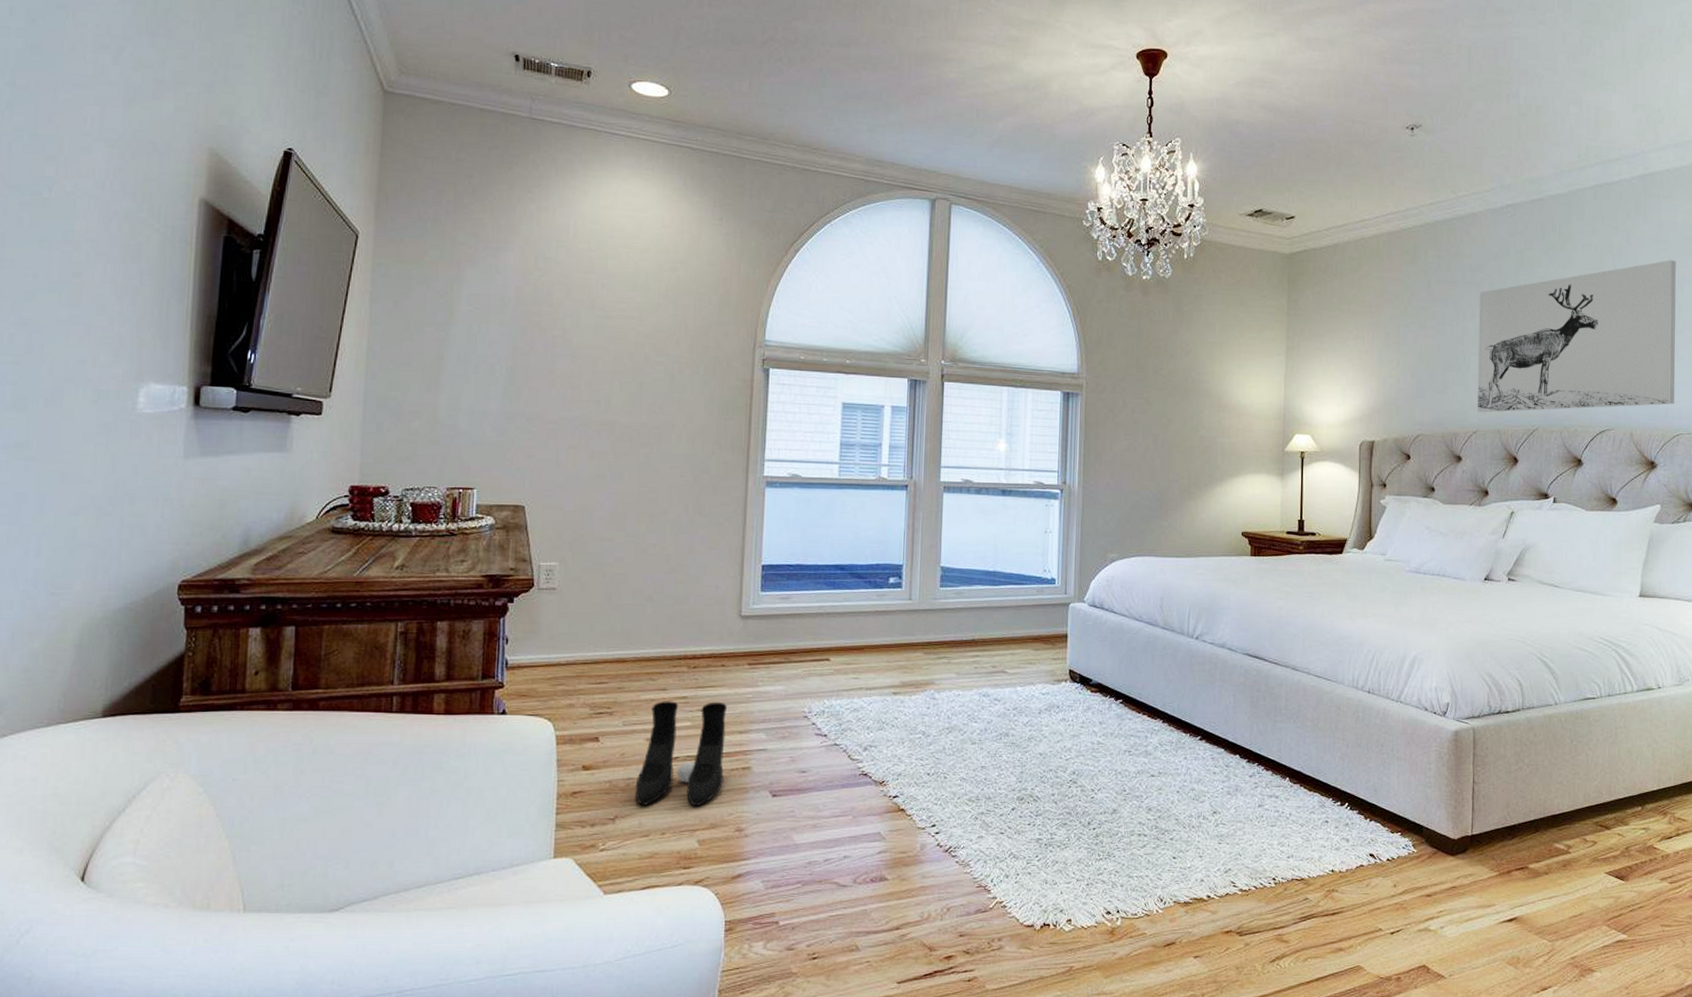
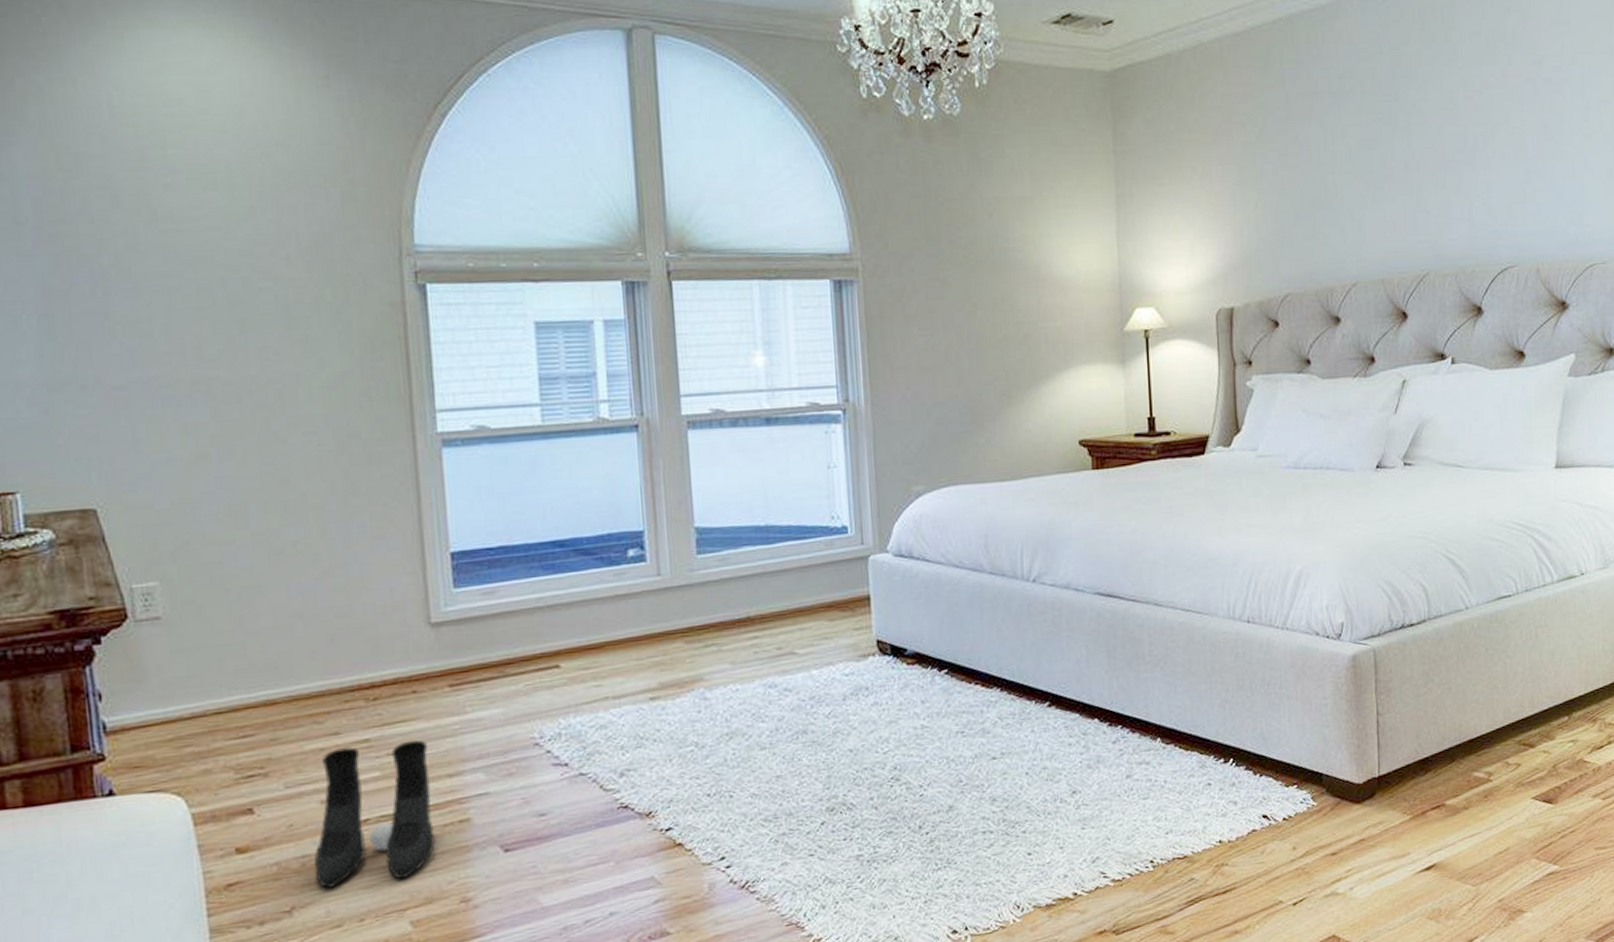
wall art: present [1477,260,1676,413] -> none [1349,45,1586,260]

